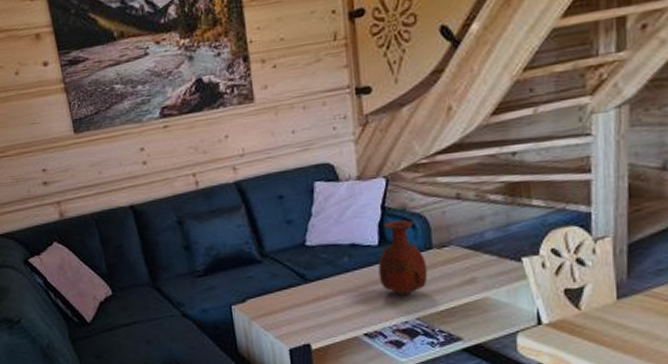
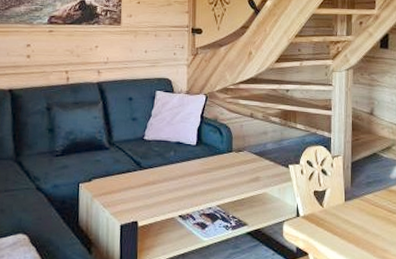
vase: present [378,220,428,297] -> none [194,128,228,187]

